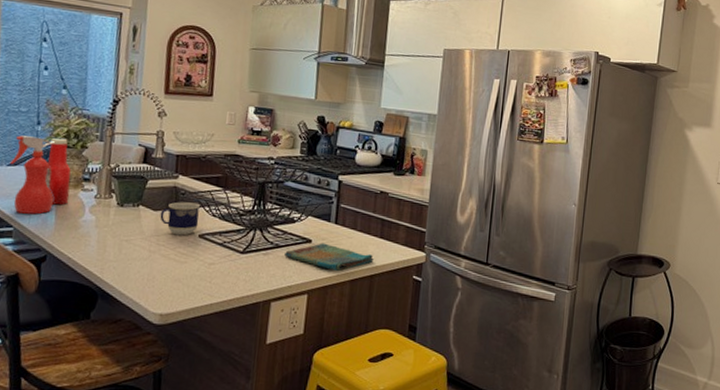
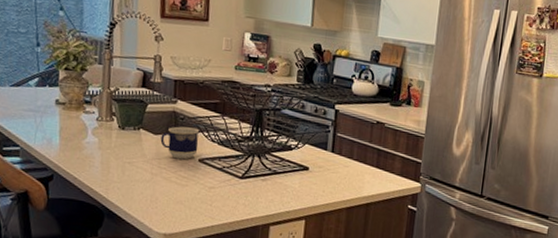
spray bottle: present [9,135,56,215] -> none [12,56,58,135]
ketchup bottle: present [44,138,71,205] -> none [47,60,73,127]
dish towel: present [284,243,374,272] -> none [282,170,370,199]

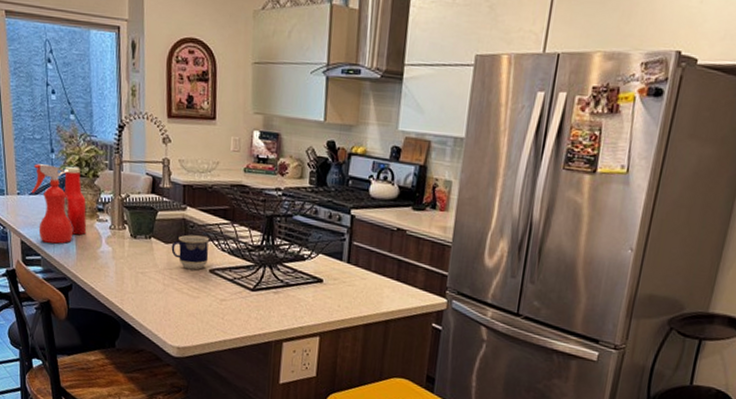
spray bottle: none [12,56,58,135] -> present [31,163,74,244]
ketchup bottle: none [47,60,73,127] -> present [63,166,87,235]

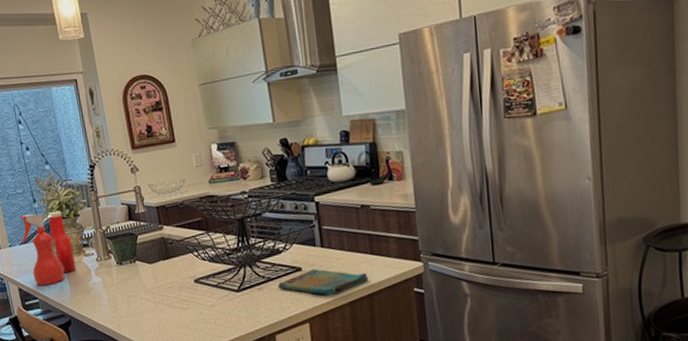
cup: present [171,234,210,271] -> none [155,250,192,284]
dish towel: none [295,283,389,315] -> present [278,269,369,296]

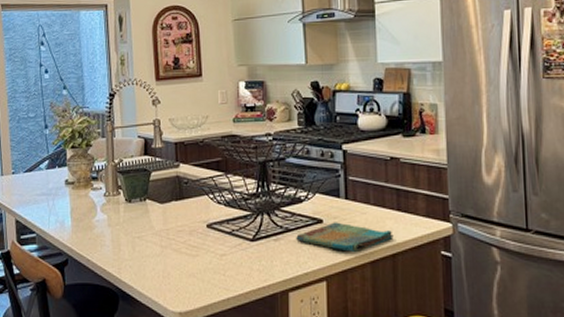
spray bottle: present [20,214,65,286] -> none [25,141,68,219]
ketchup bottle: present [47,210,77,273] -> none [57,139,82,207]

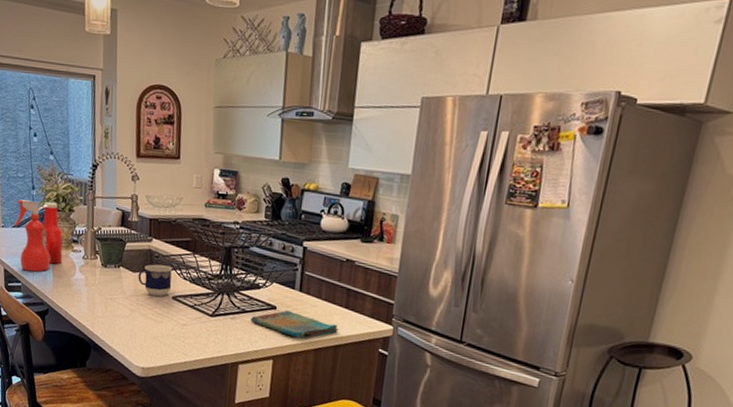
spray bottle: none [25,141,68,219] -> present [14,199,51,272]
ketchup bottle: none [57,139,82,207] -> present [42,201,63,264]
cup: none [167,191,205,227] -> present [138,264,173,297]

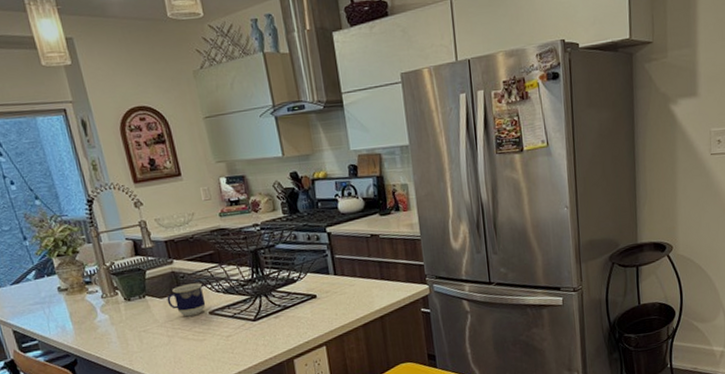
spray bottle: present [14,199,51,272] -> none [9,252,67,327]
ketchup bottle: present [42,201,63,264] -> none [41,247,80,312]
dish towel: present [251,310,338,340] -> none [294,295,380,320]

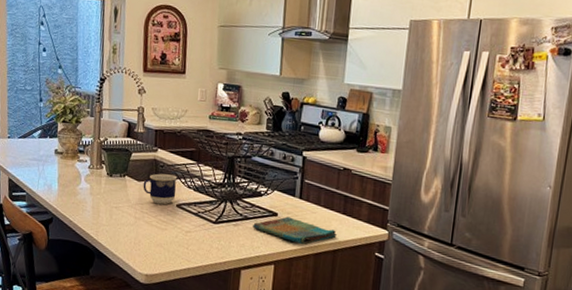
dish towel: none [294,295,380,320] -> present [253,216,337,245]

